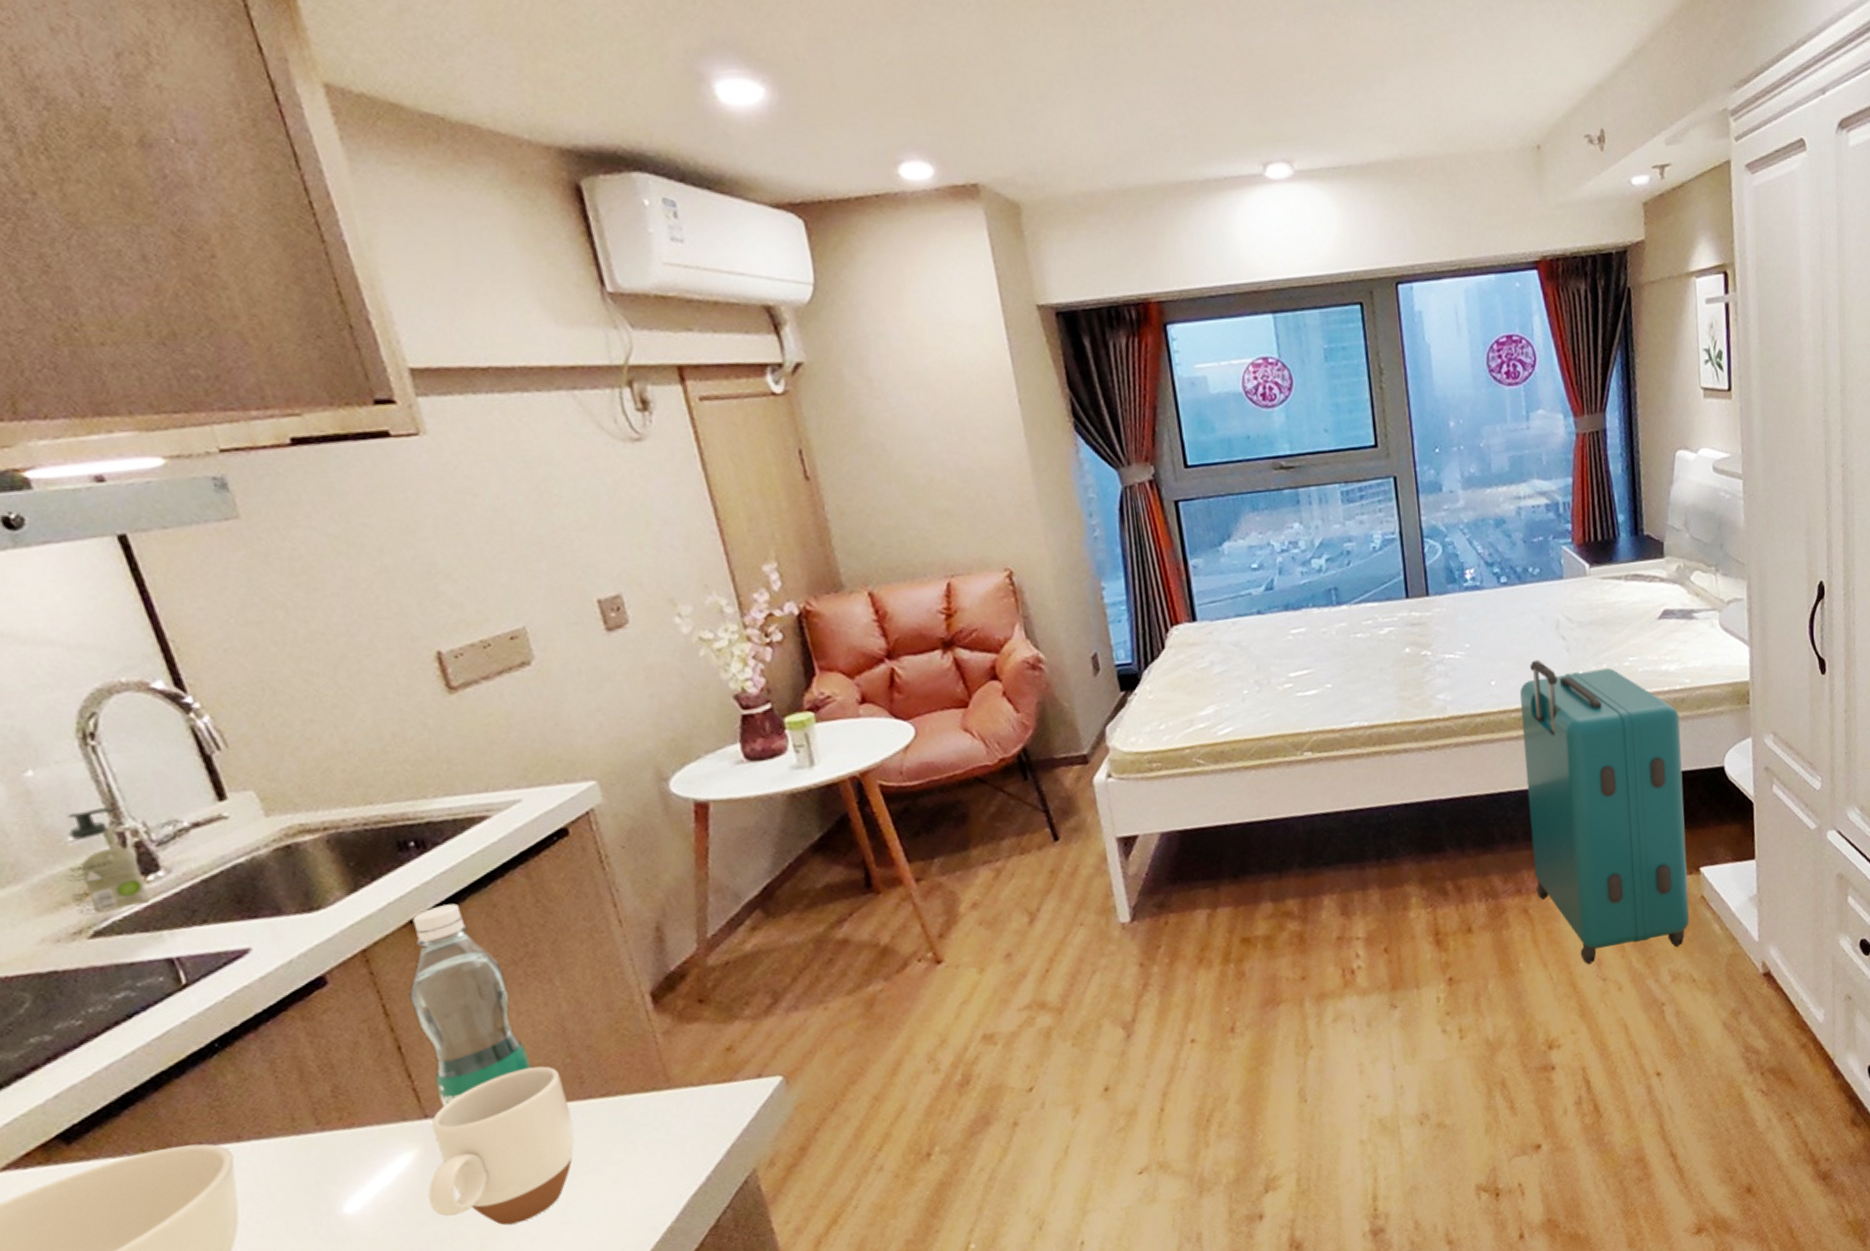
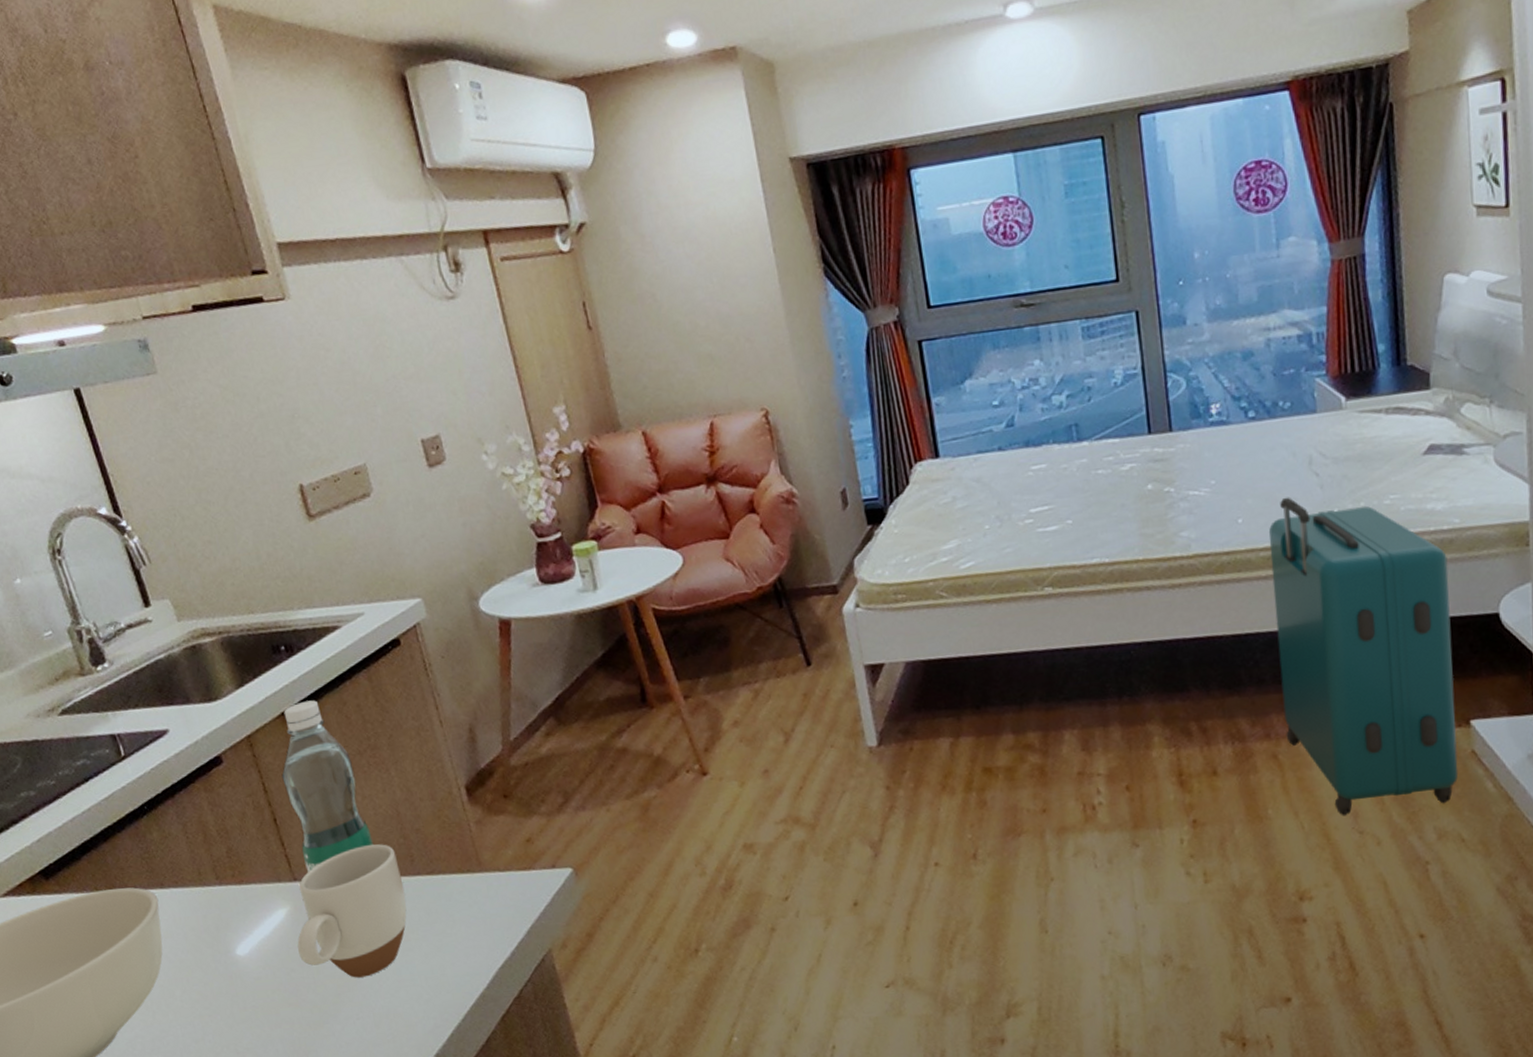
soap dispenser: present [63,807,151,916] -> none [41,610,100,697]

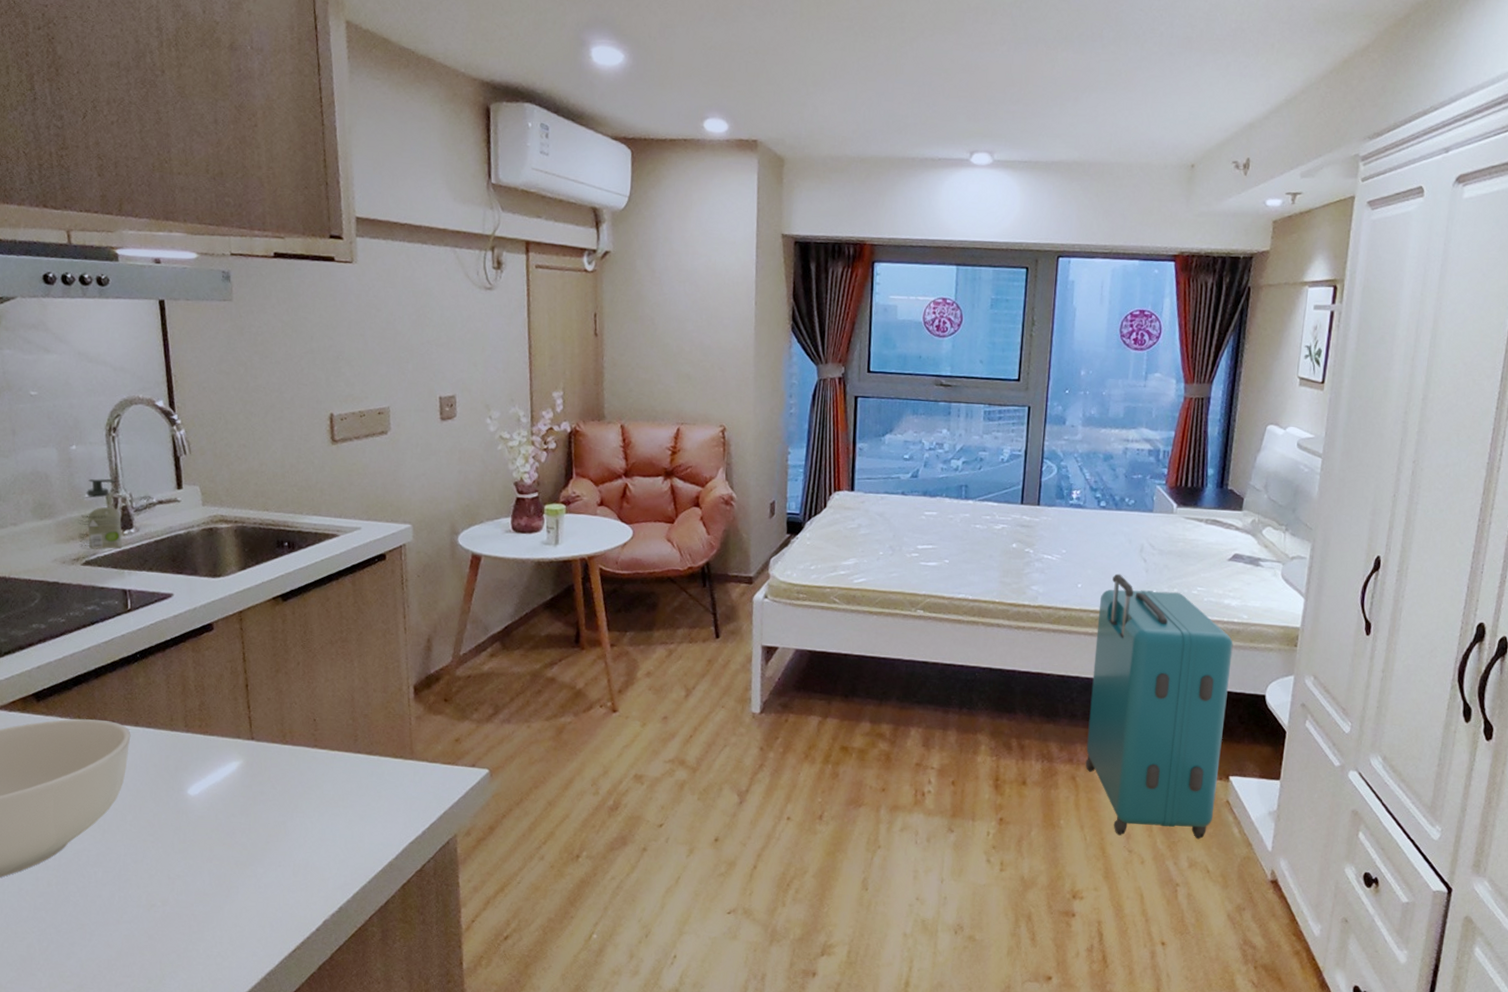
soap dispenser: none [41,610,100,697] -> present [77,478,123,550]
bottle: present [281,700,374,873] -> none [261,591,326,735]
mug: present [297,844,407,978] -> none [241,720,344,832]

